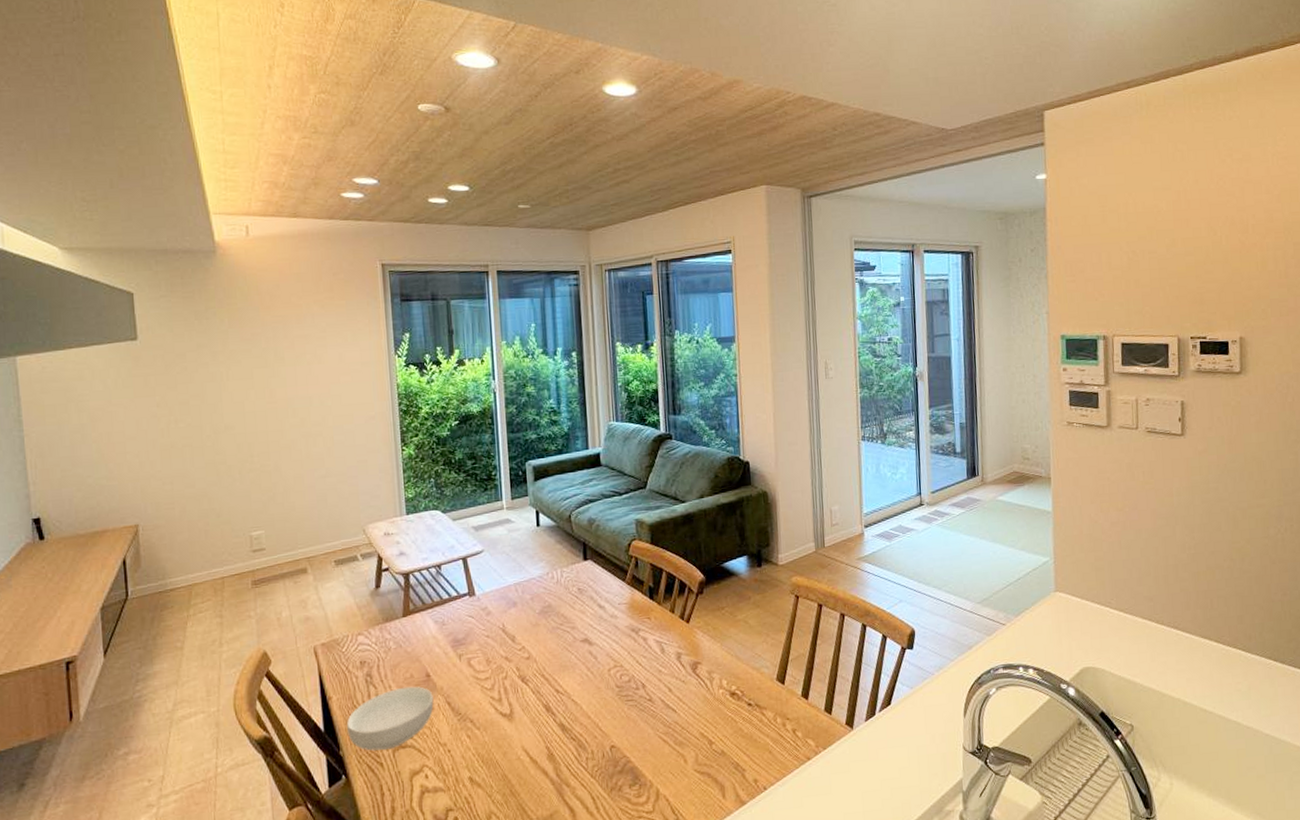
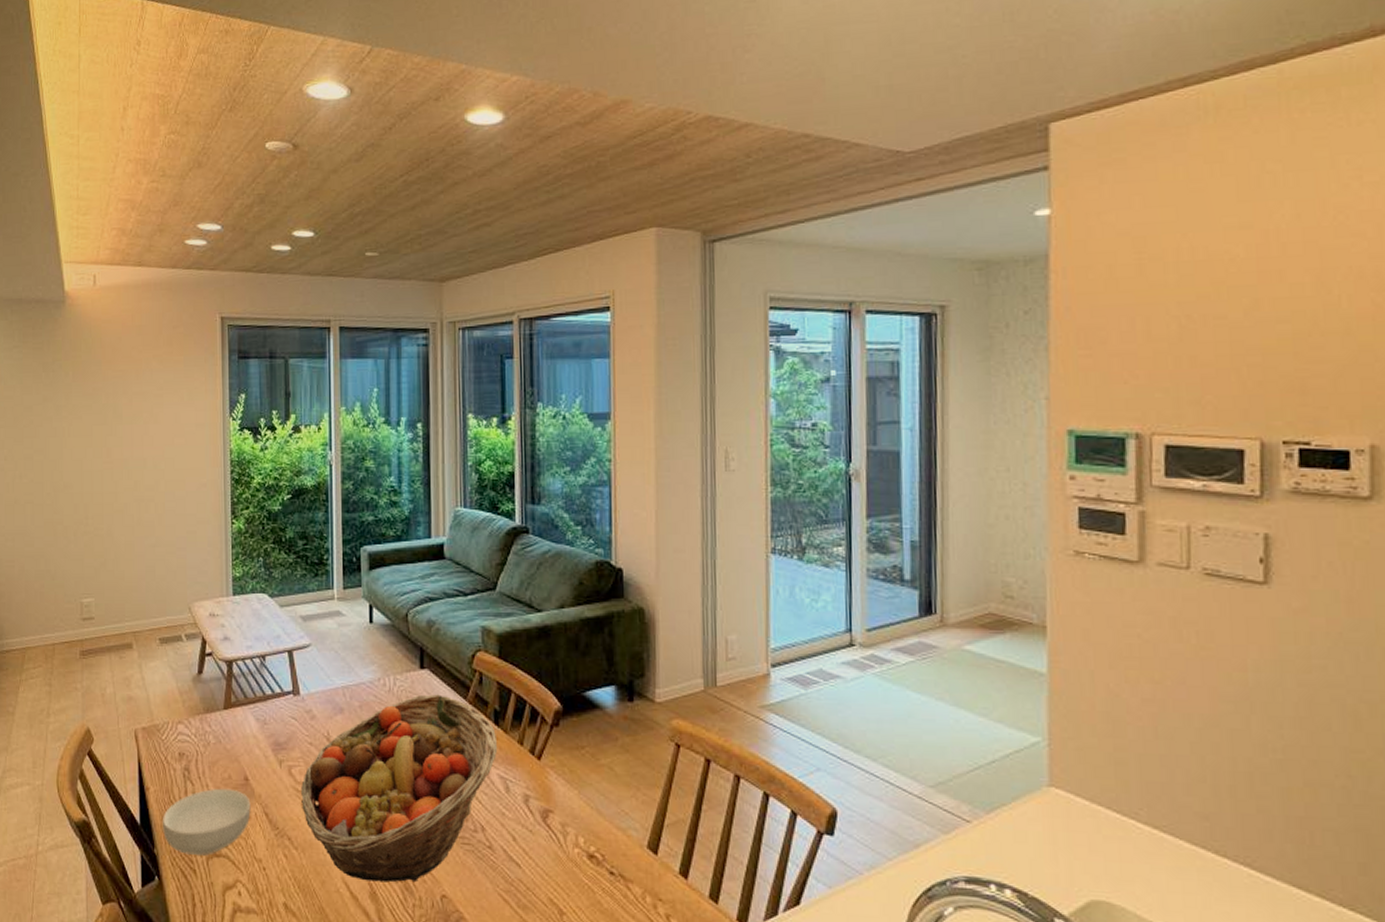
fruit basket: none [480,580,654,746] -> present [301,694,498,883]

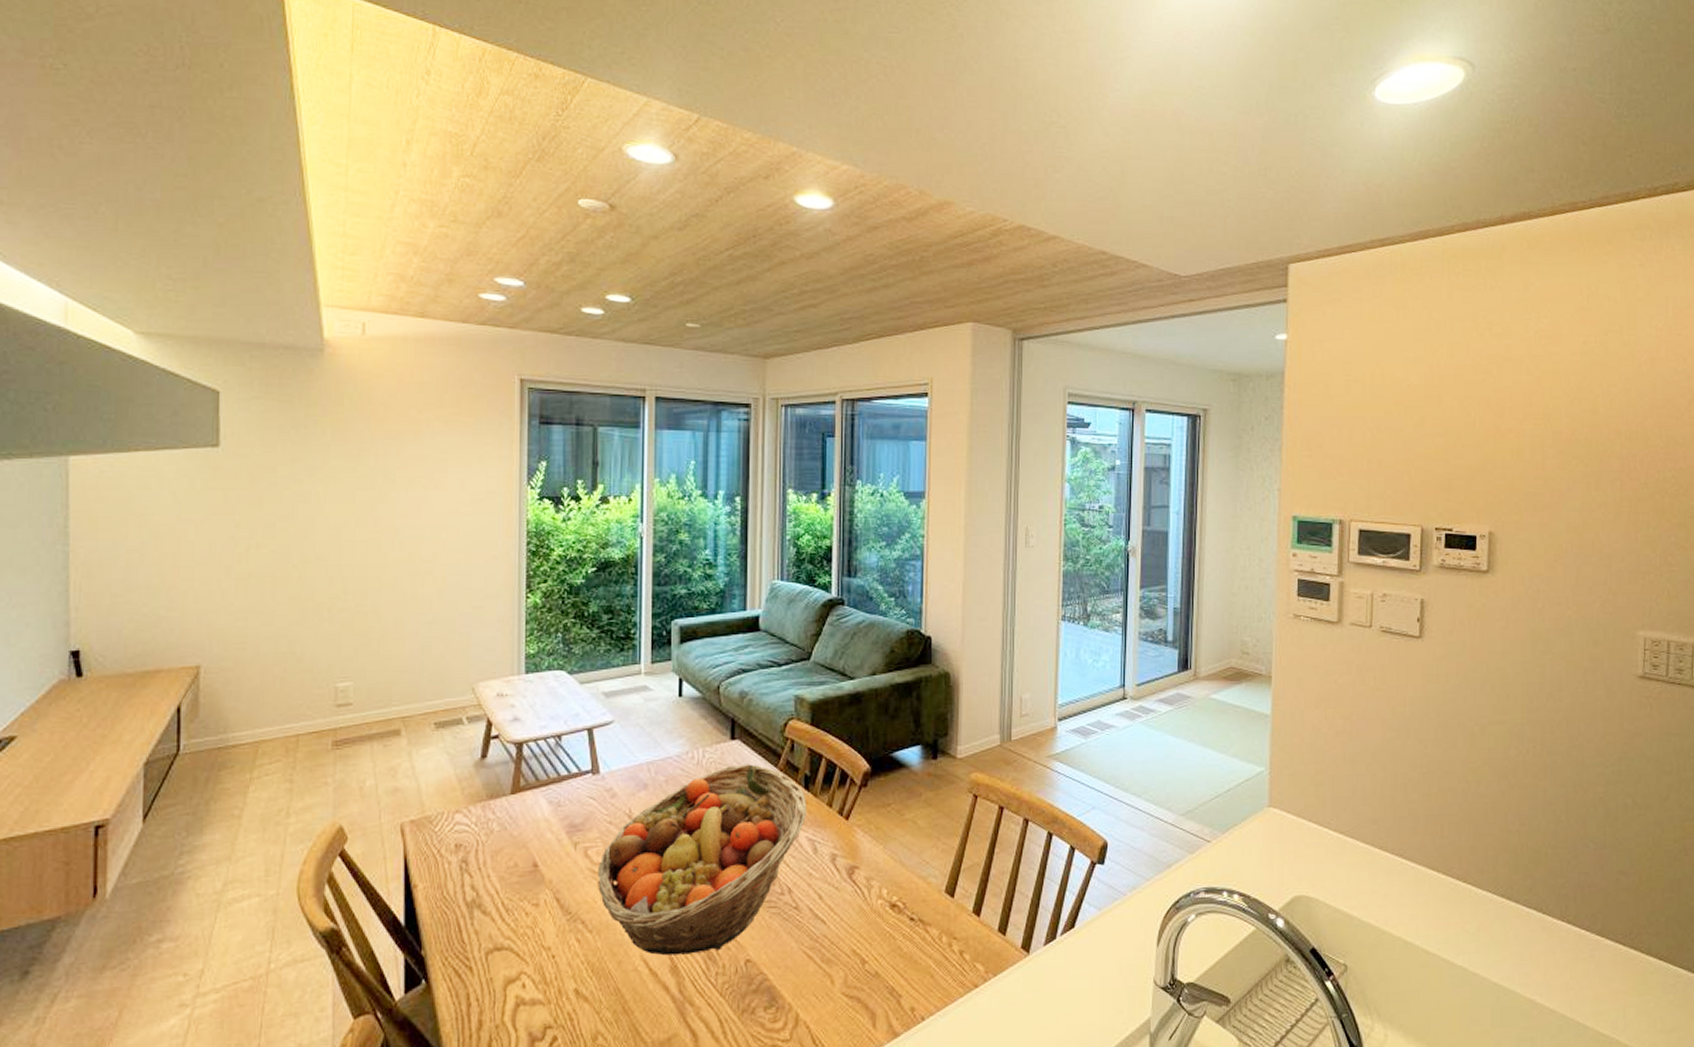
cereal bowl: present [162,788,251,856] -> none [432,877,540,952]

